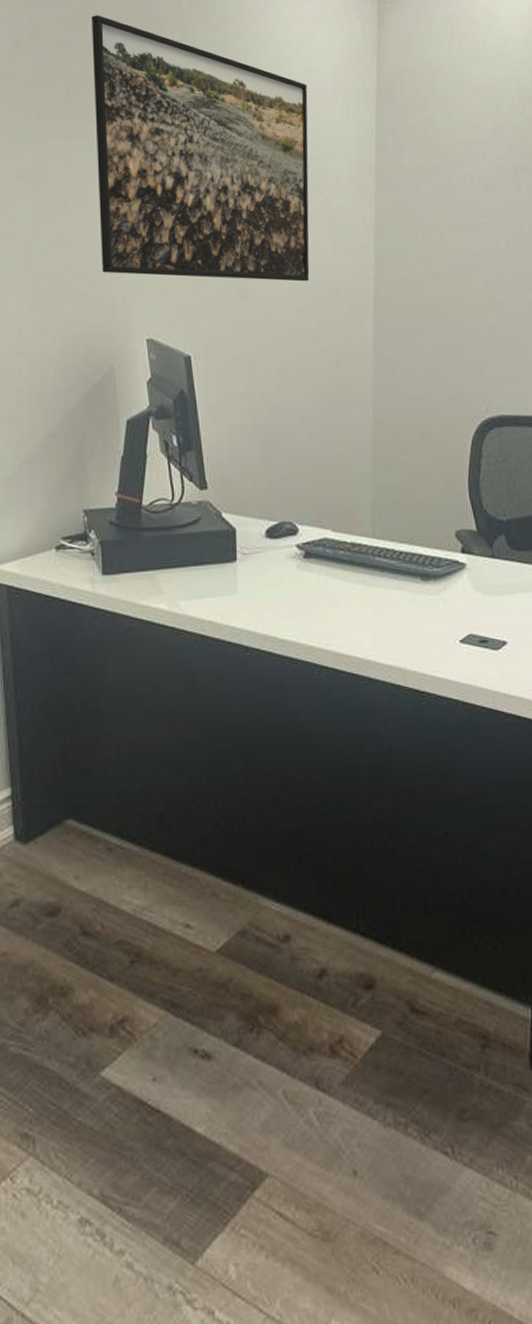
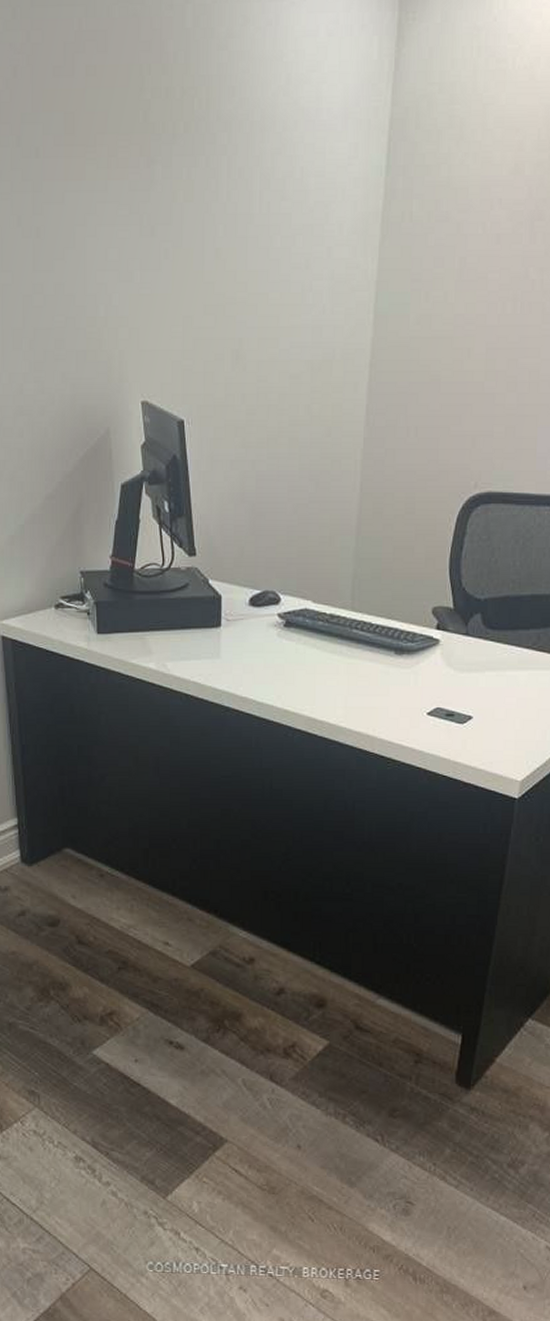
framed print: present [92,15,310,282] -> none [91,32,315,343]

